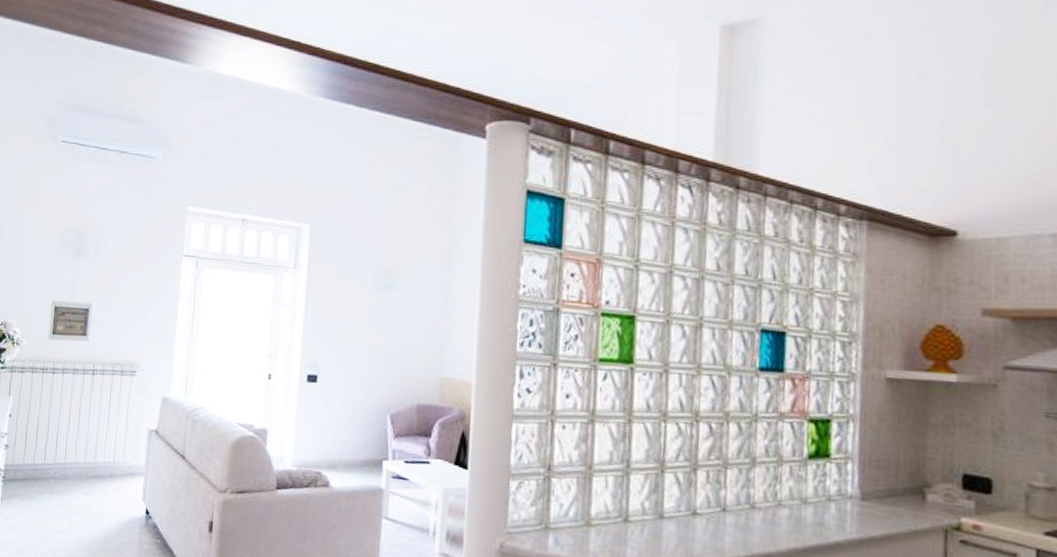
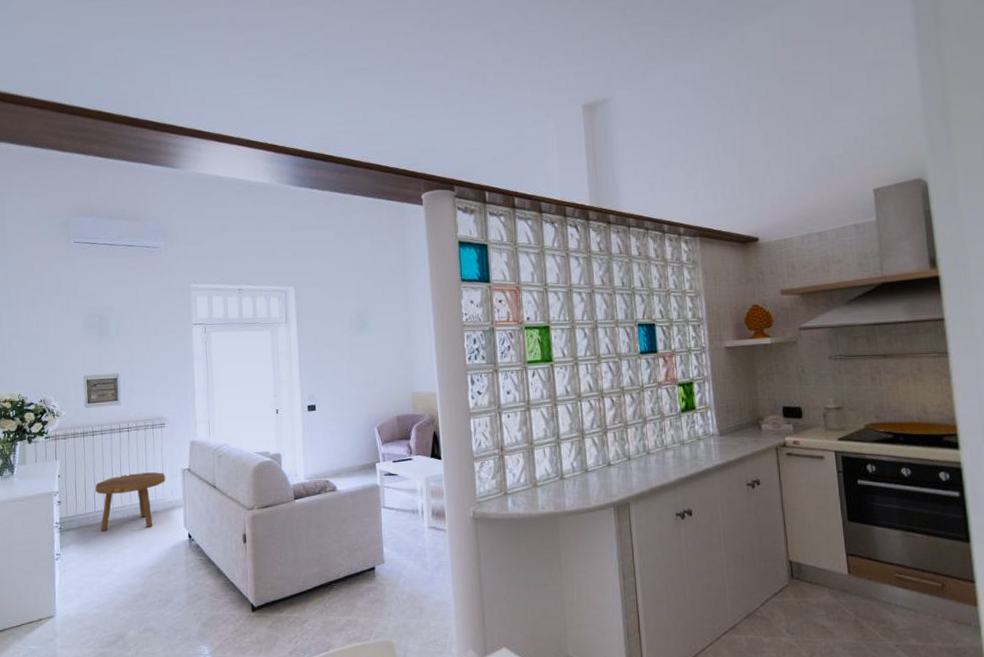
footstool: none [47,425,129,493] -> present [95,472,166,531]

